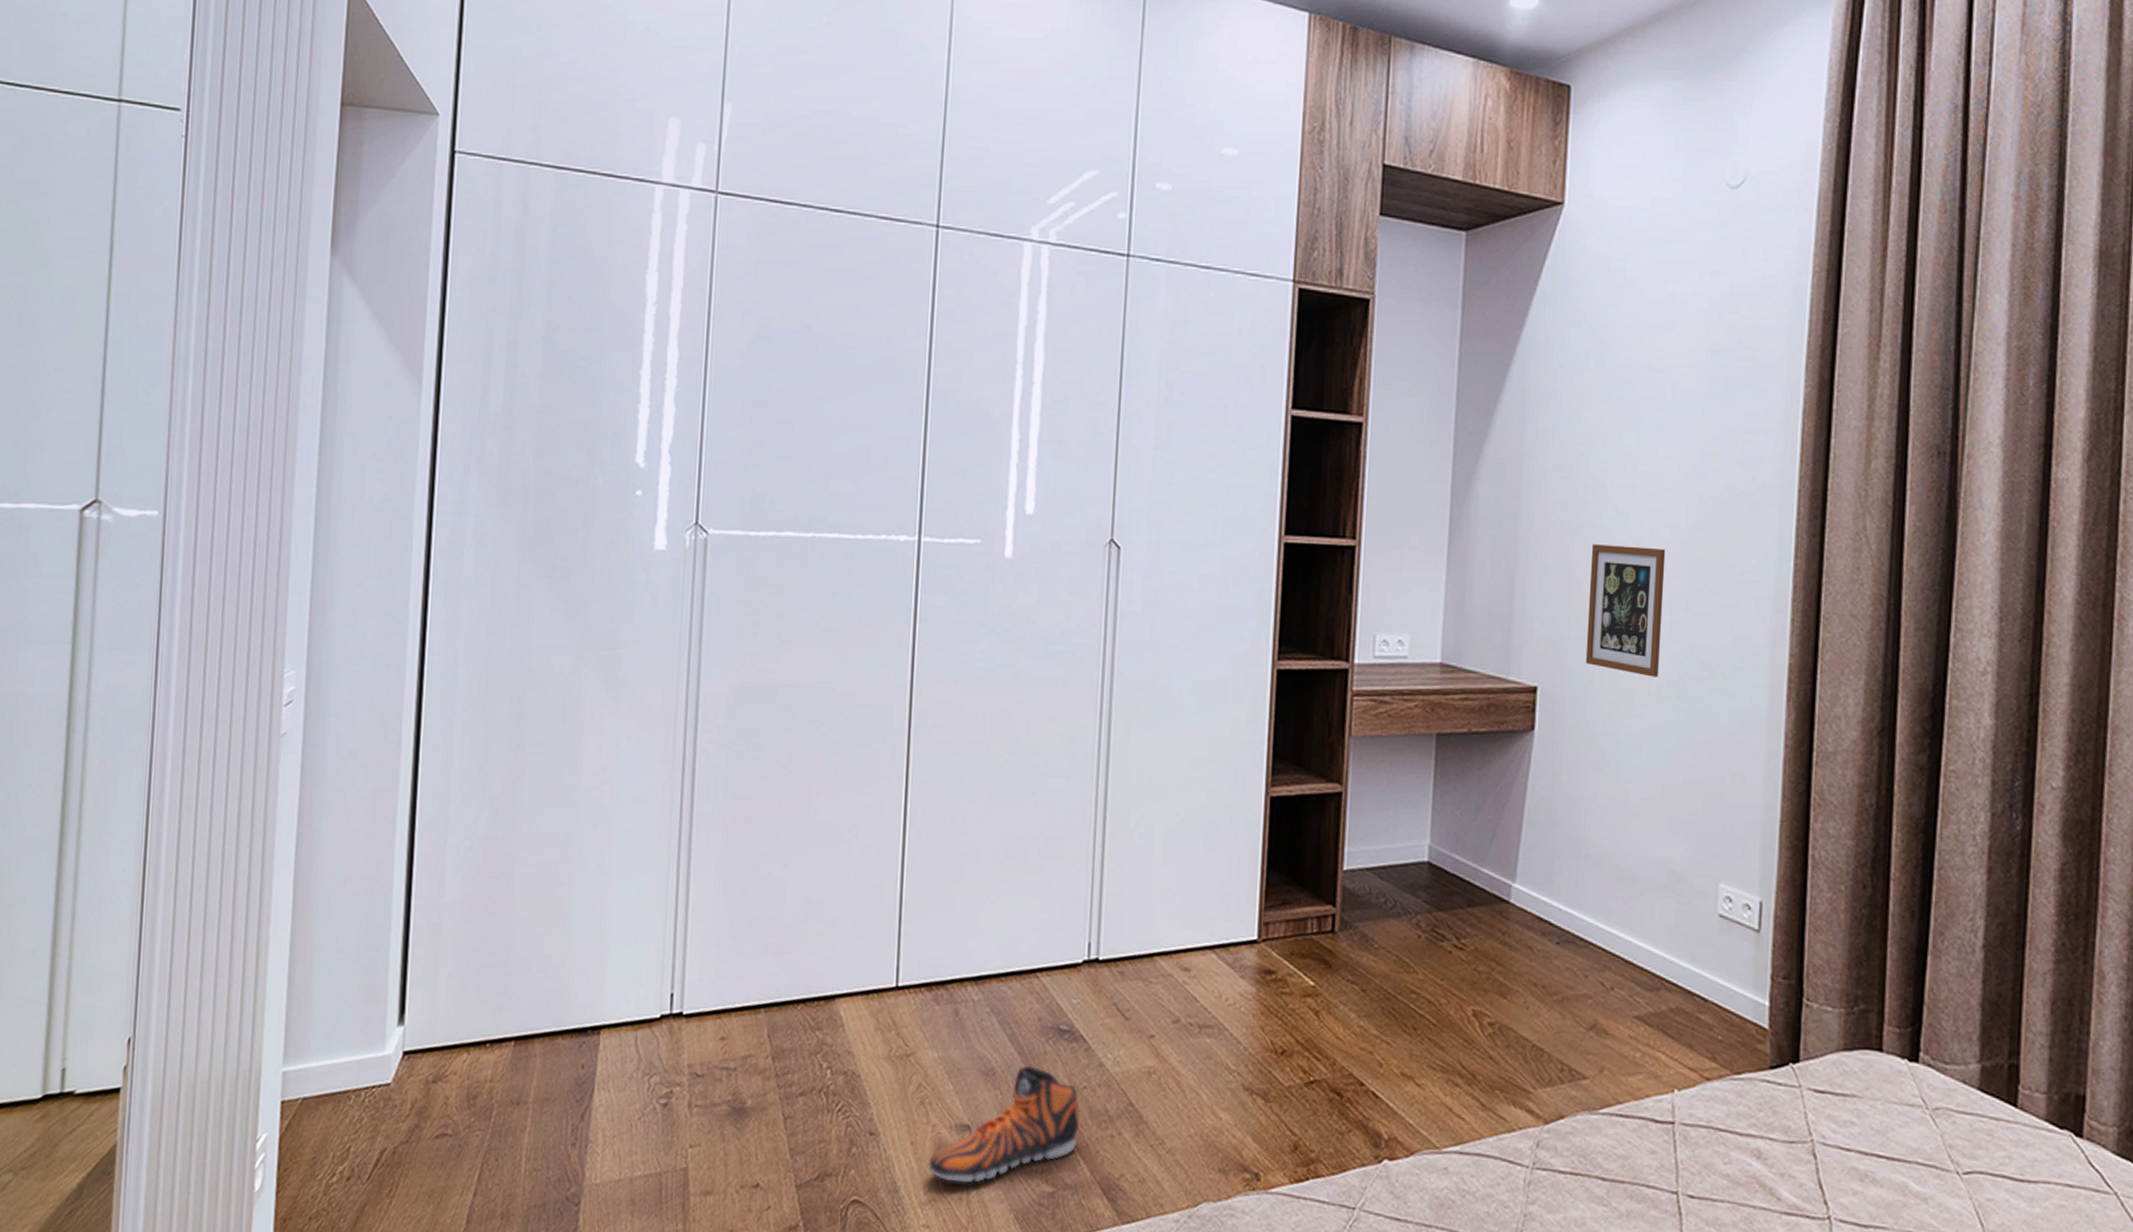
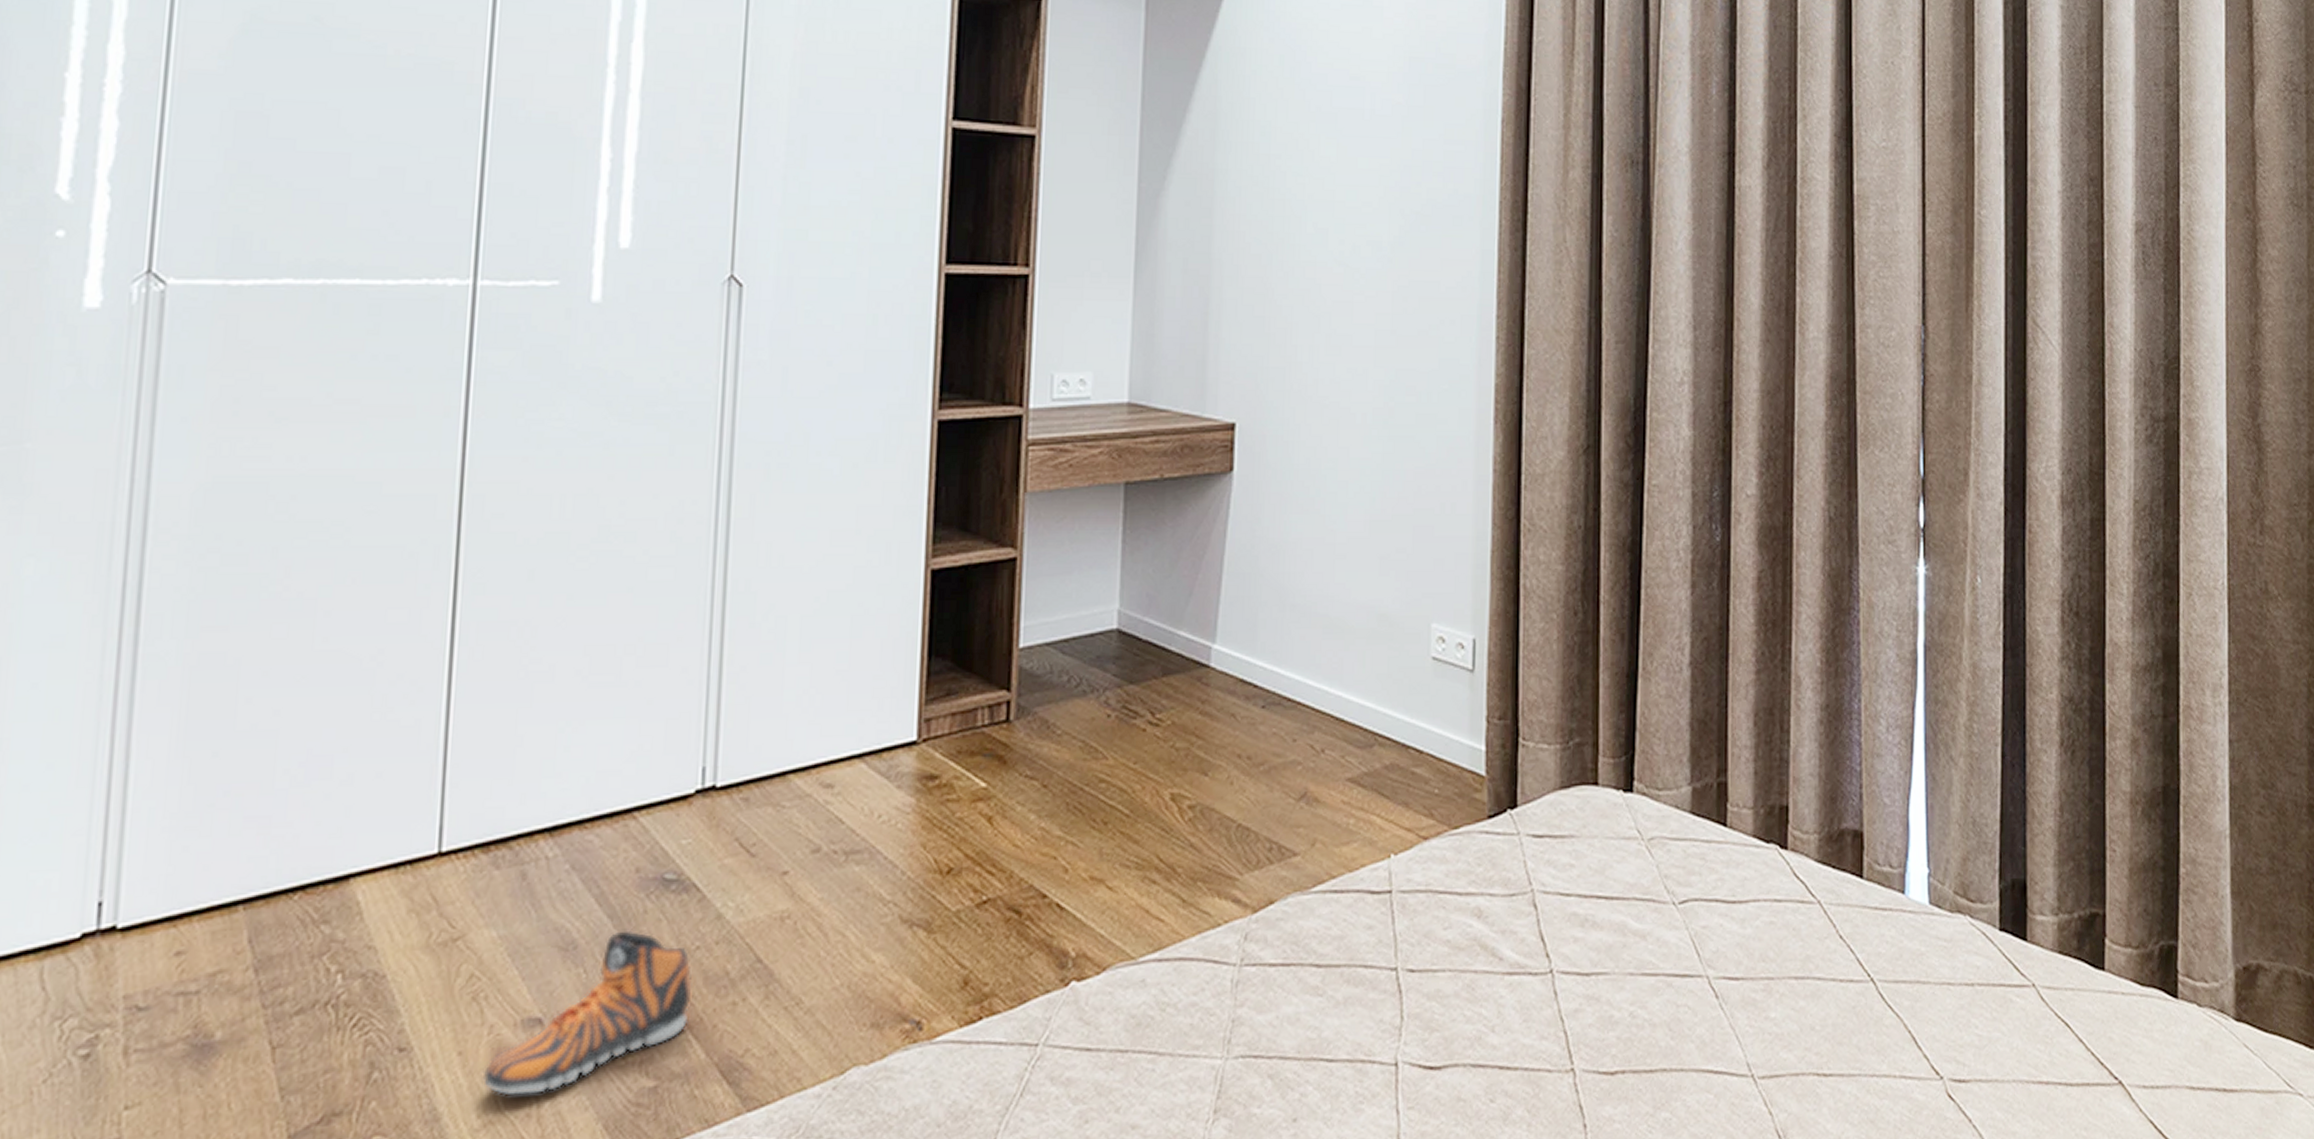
picture frame: present [1585,544,1666,677] -> none [1286,264,1368,406]

